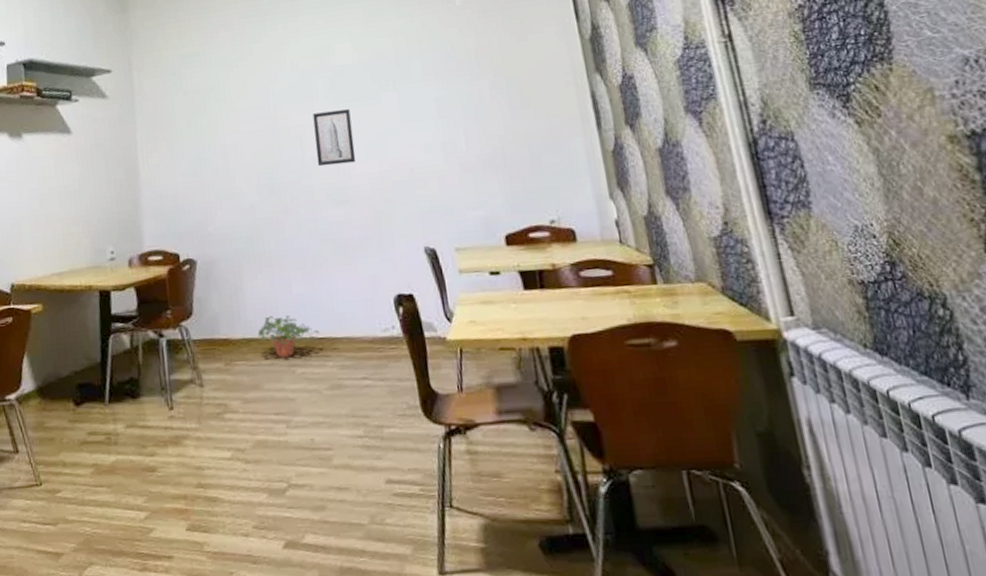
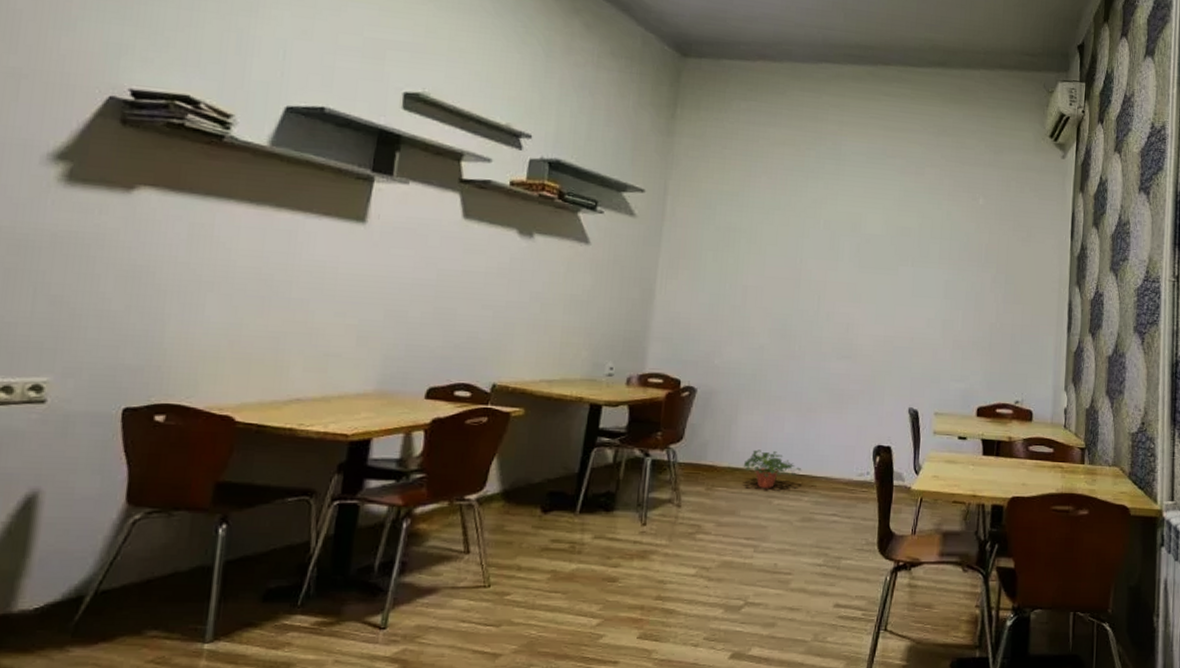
wall art: present [312,109,356,167] -> none [830,272,869,324]

